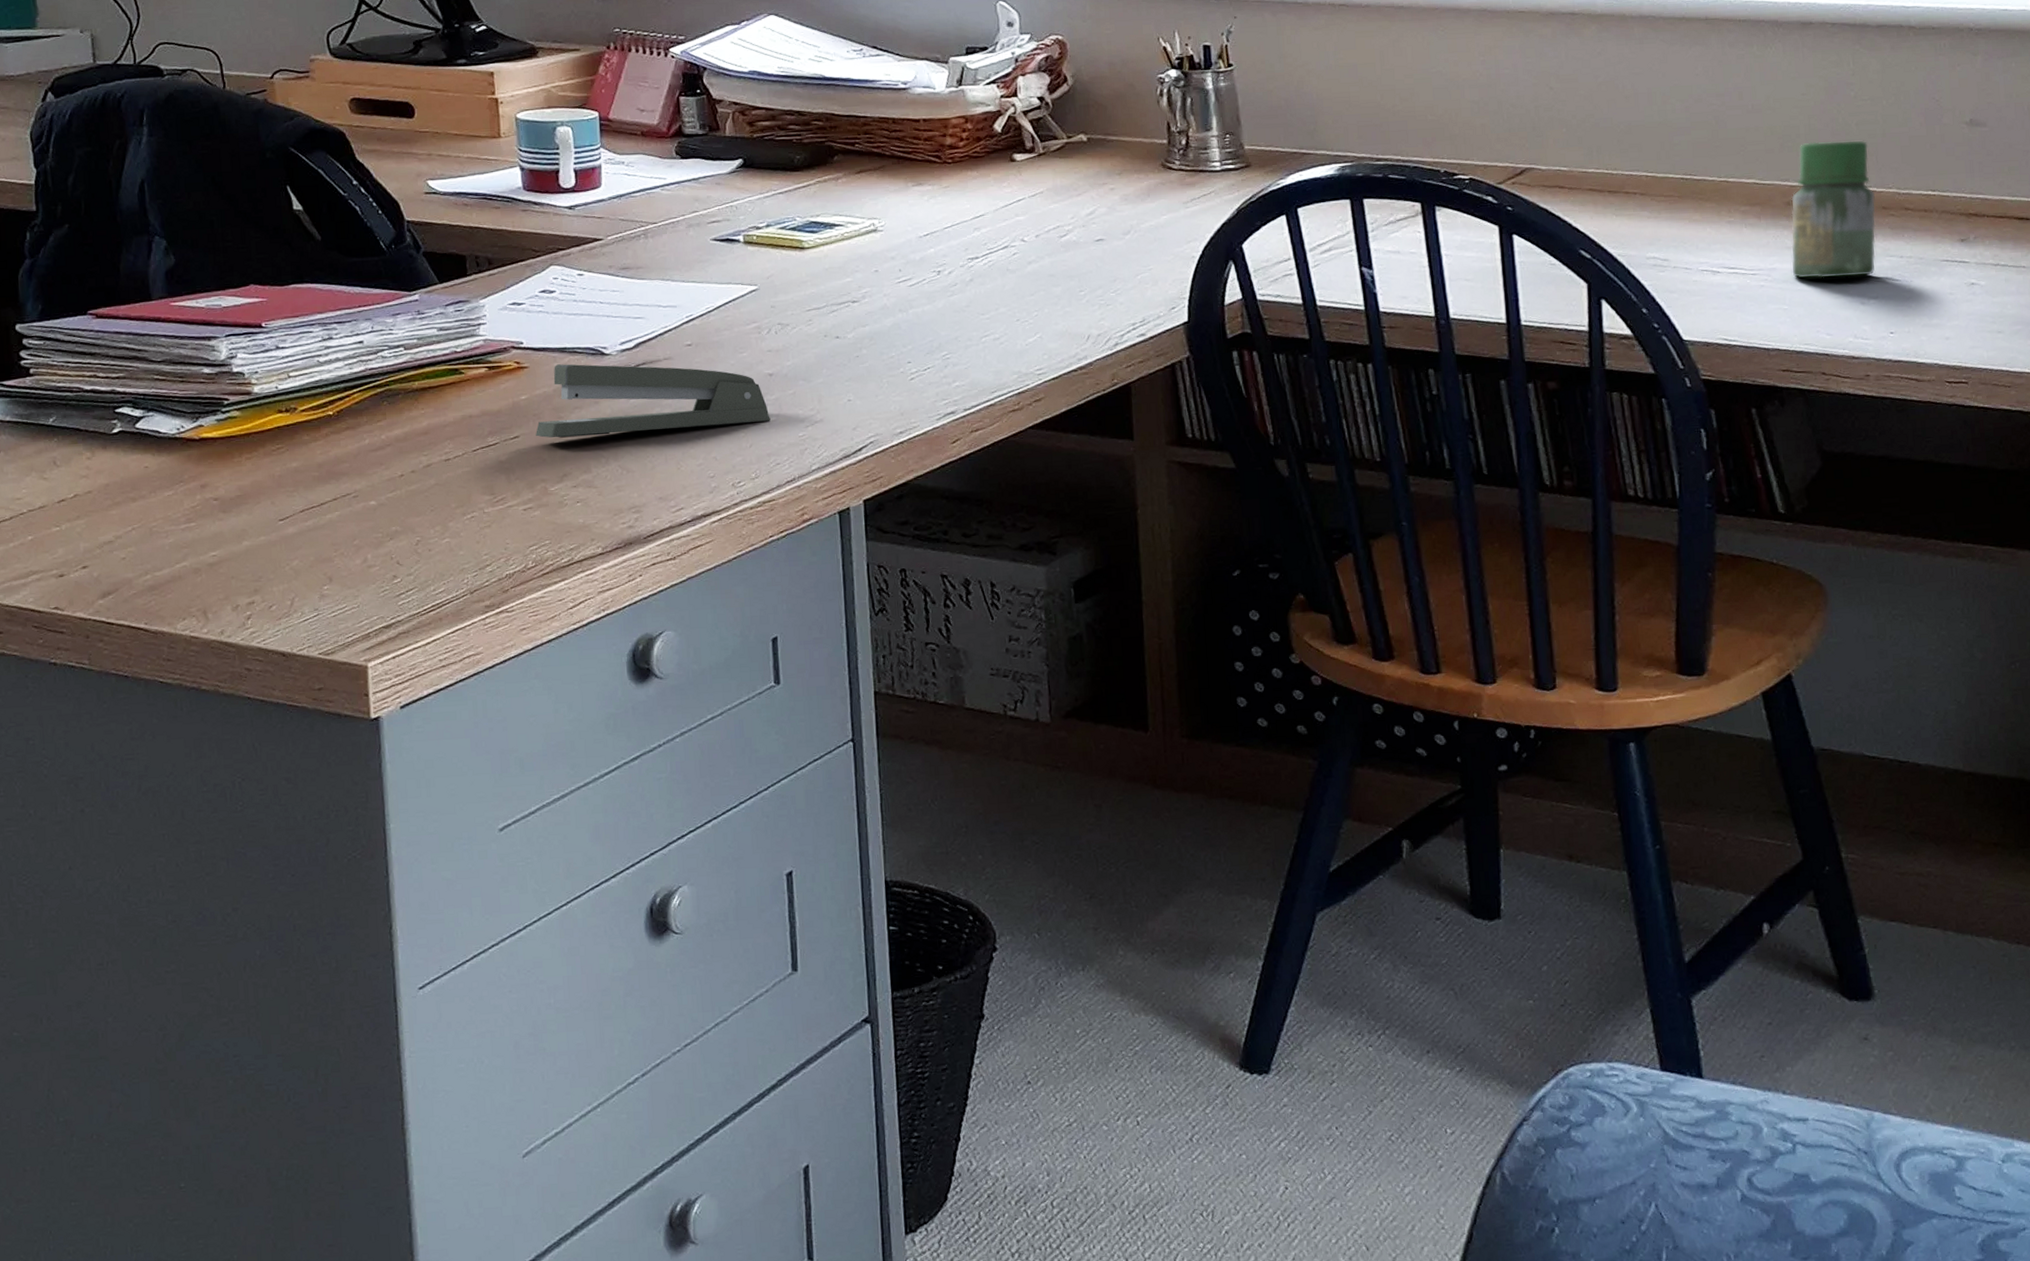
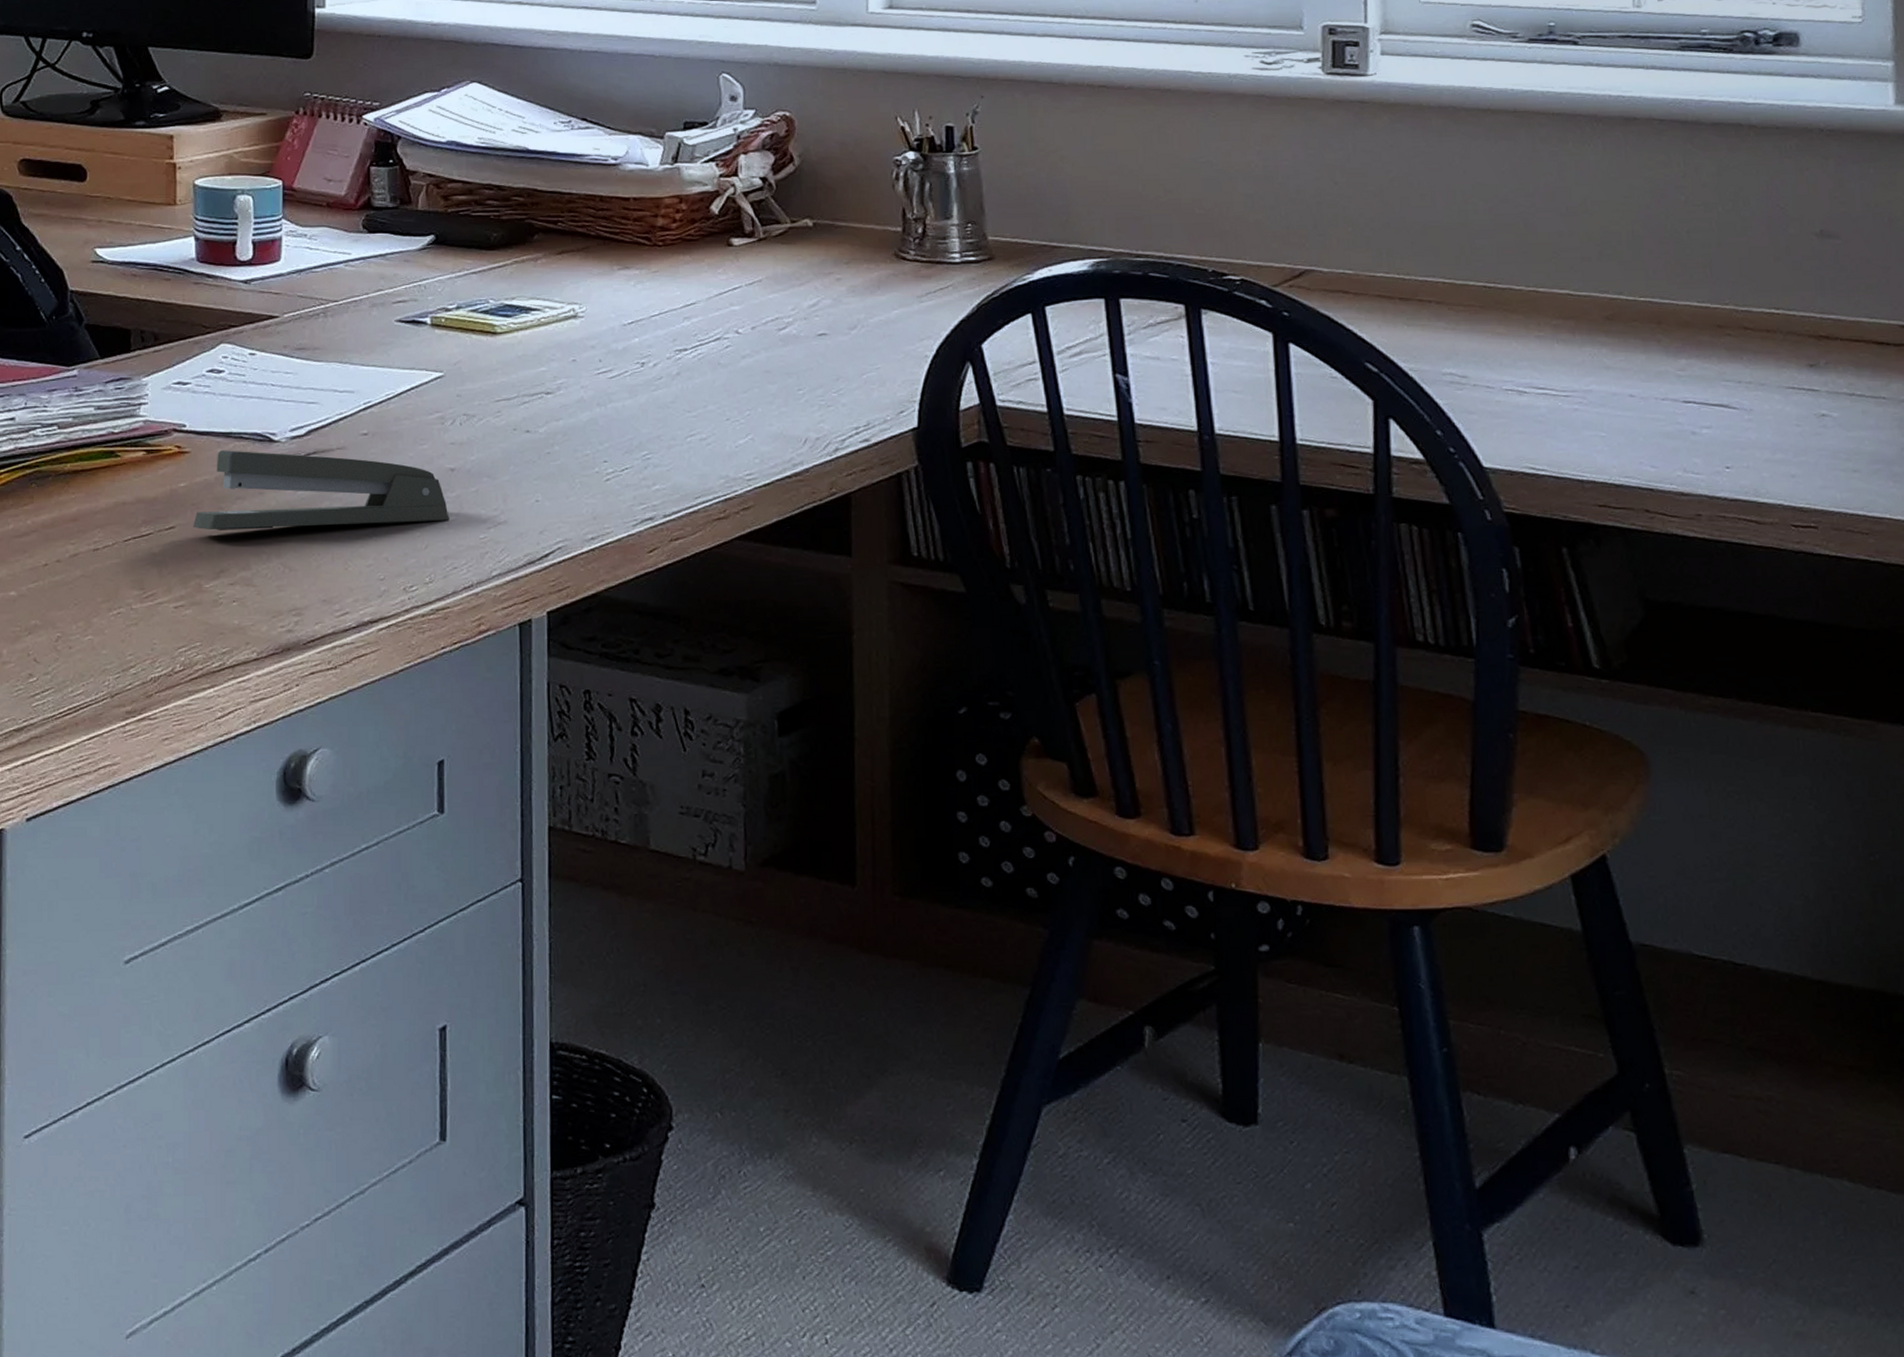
jar: present [1791,140,1876,279] -> none [1610,250,1709,403]

